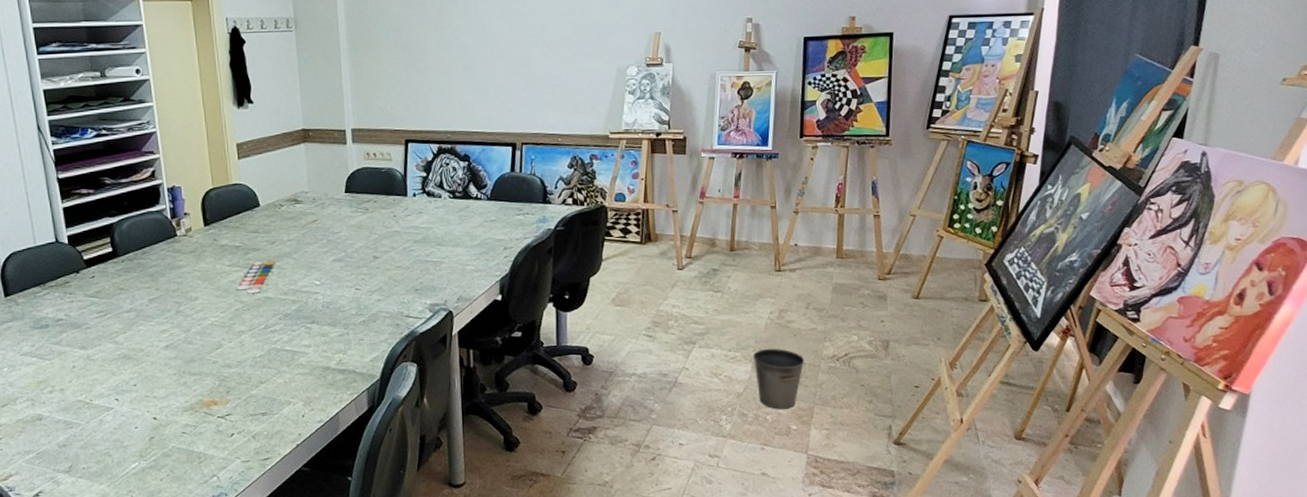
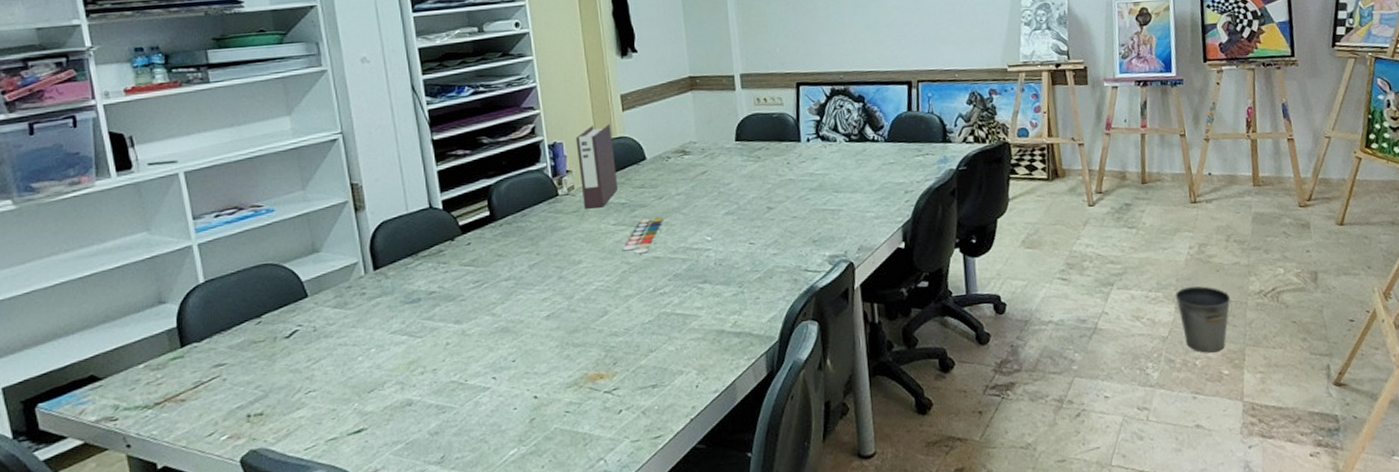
binder: none [193,171,234,250] -> present [575,124,619,209]

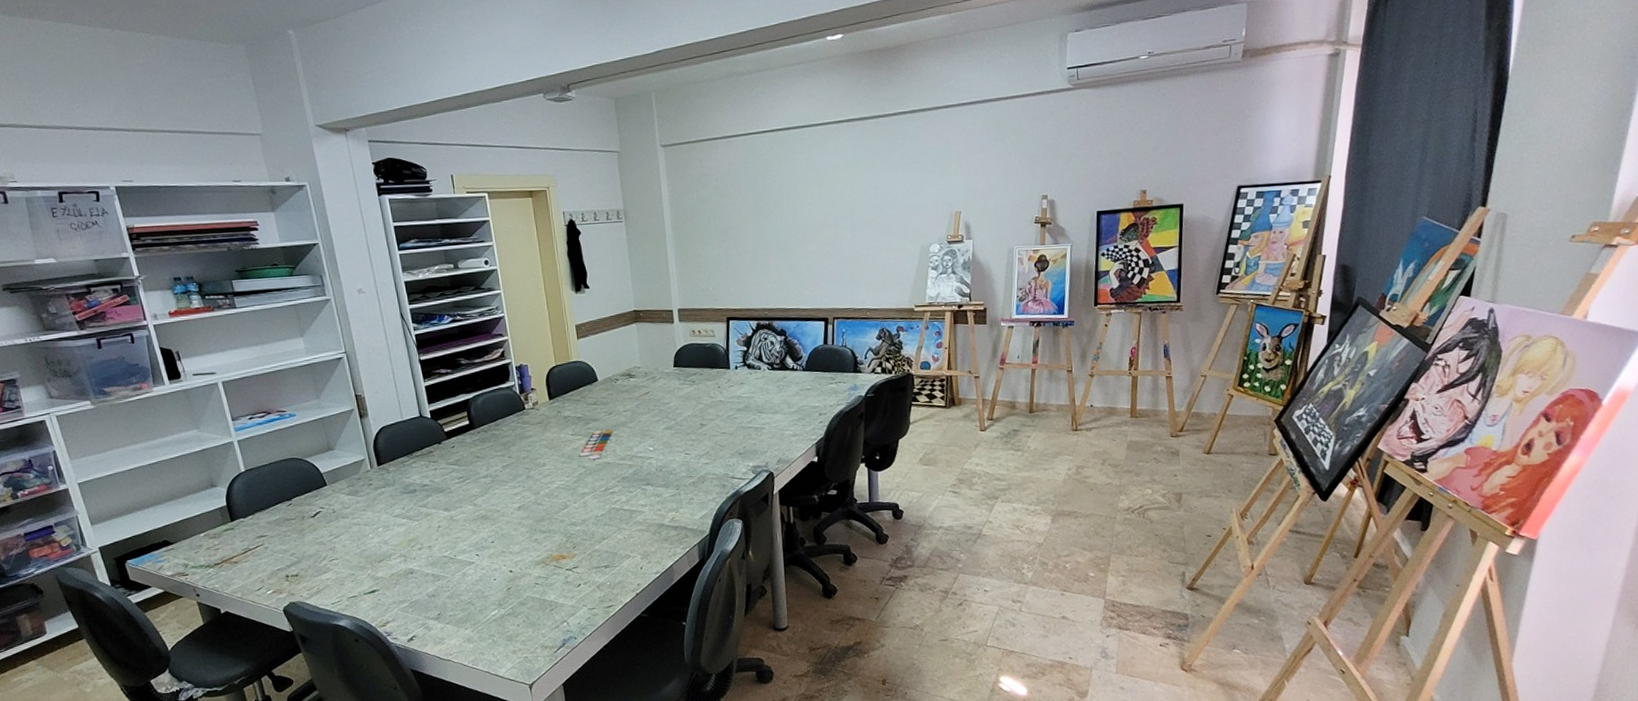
binder: present [575,124,619,209] -> none [538,350,575,421]
bucket: present [1175,286,1232,353] -> none [1052,501,1102,558]

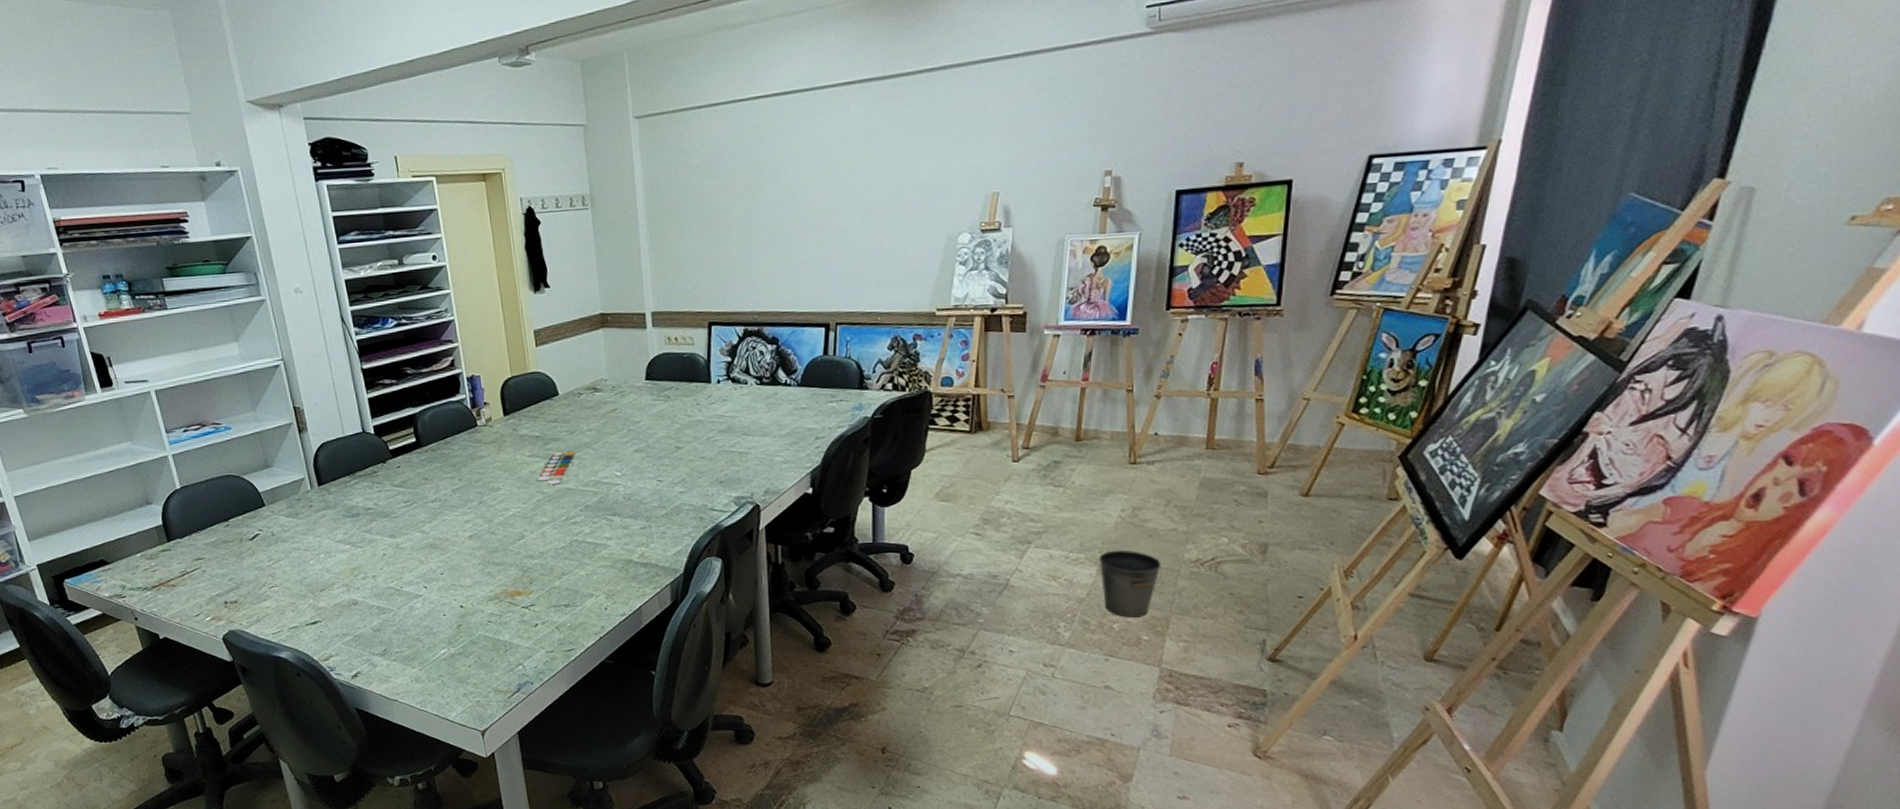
bucket: none [1052,501,1102,558] -> present [1098,549,1162,618]

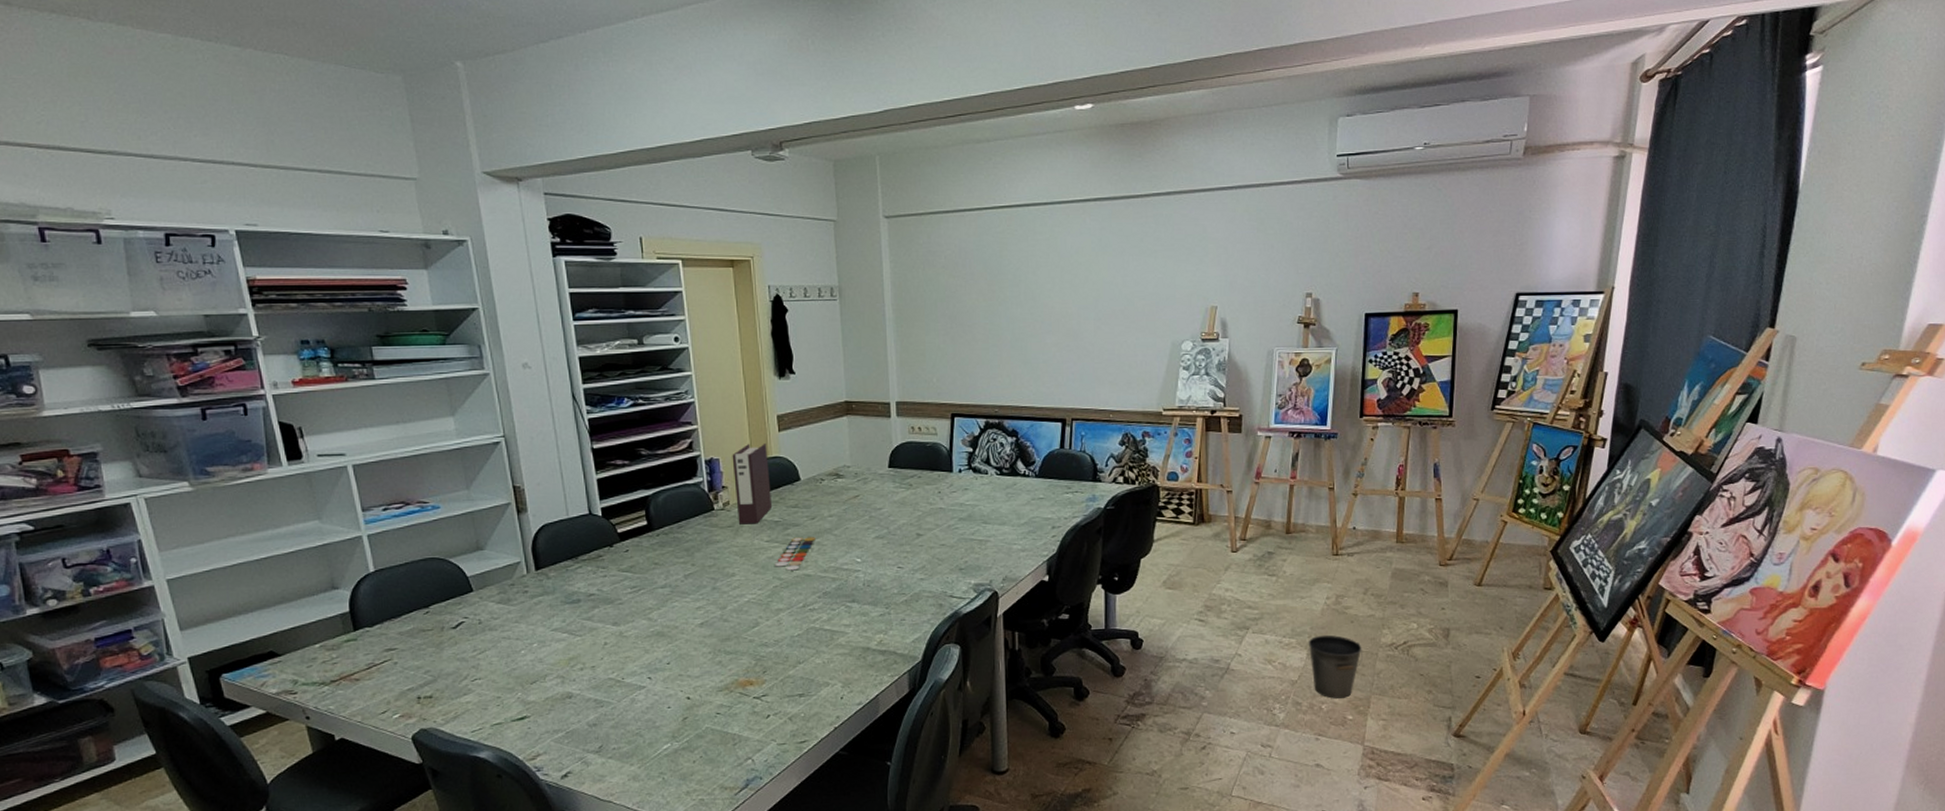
binder: none [492,359,533,440] -> present [732,444,773,525]

